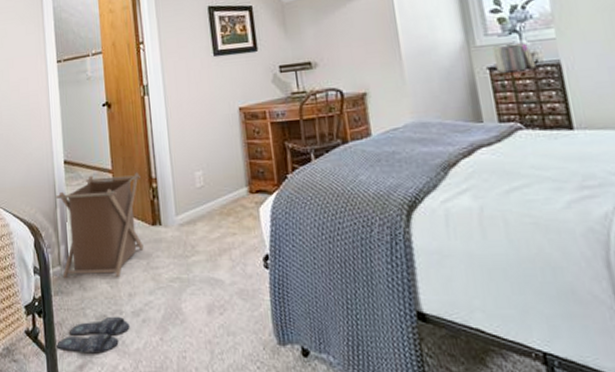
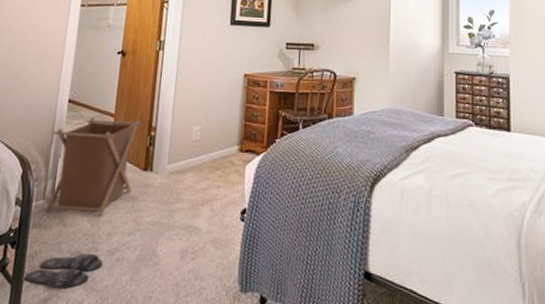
books: present [492,42,537,73] -> none [461,54,492,79]

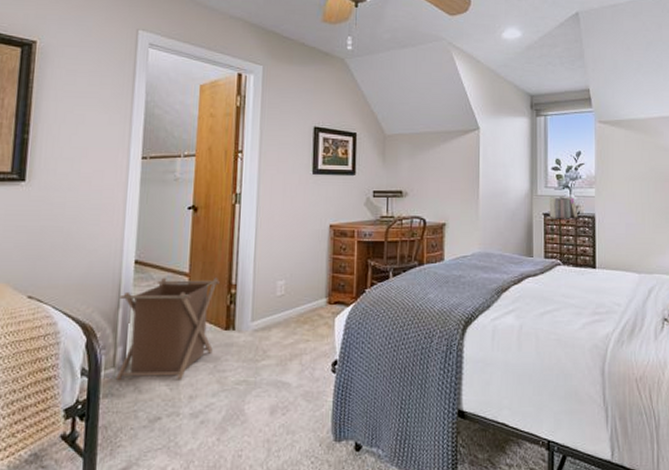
slippers: present [24,252,103,289] -> none [98,418,186,456]
books: none [461,54,492,79] -> present [549,196,578,219]

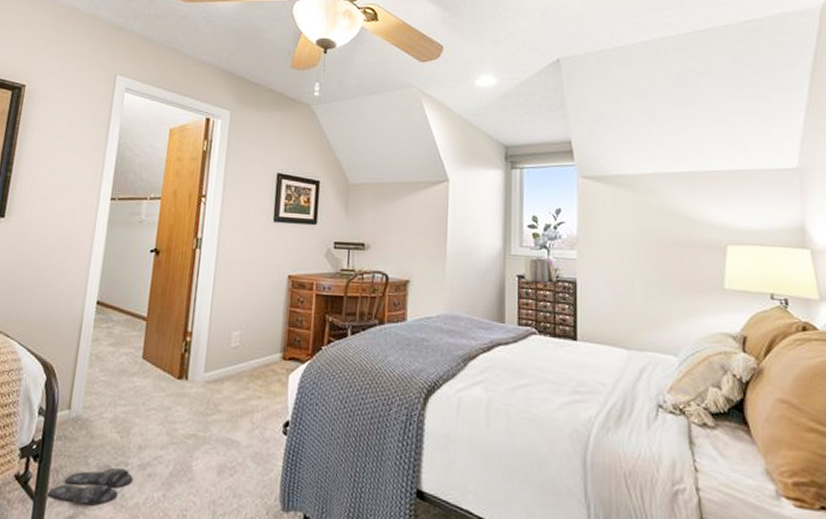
slippers: none [98,418,186,456] -> present [47,467,133,506]
laundry basket: present [115,277,220,381] -> none [70,320,176,429]

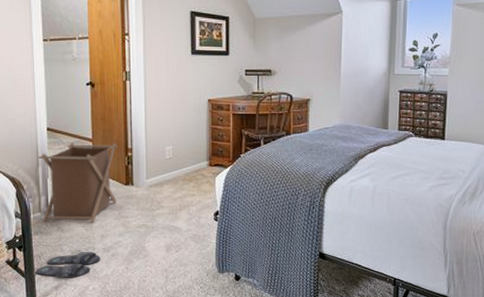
laundry basket: none [70,320,176,429] -> present [38,142,118,223]
books: present [524,256,557,283] -> none [404,75,432,96]

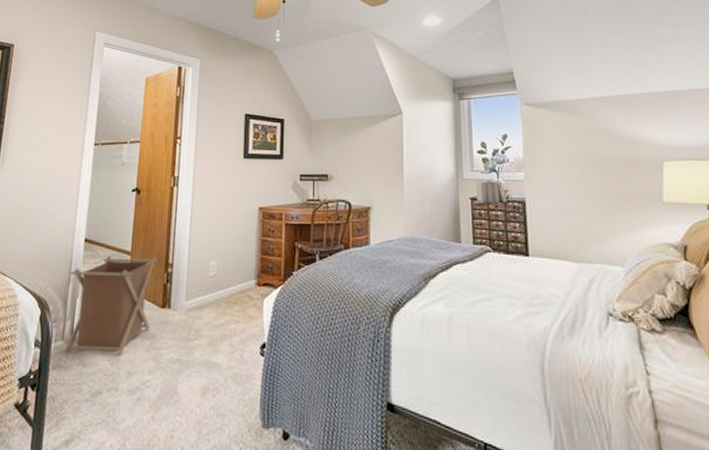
slippers: present [35,251,101,278] -> none [45,392,124,430]
books: none [404,75,432,96] -> present [476,179,508,204]

